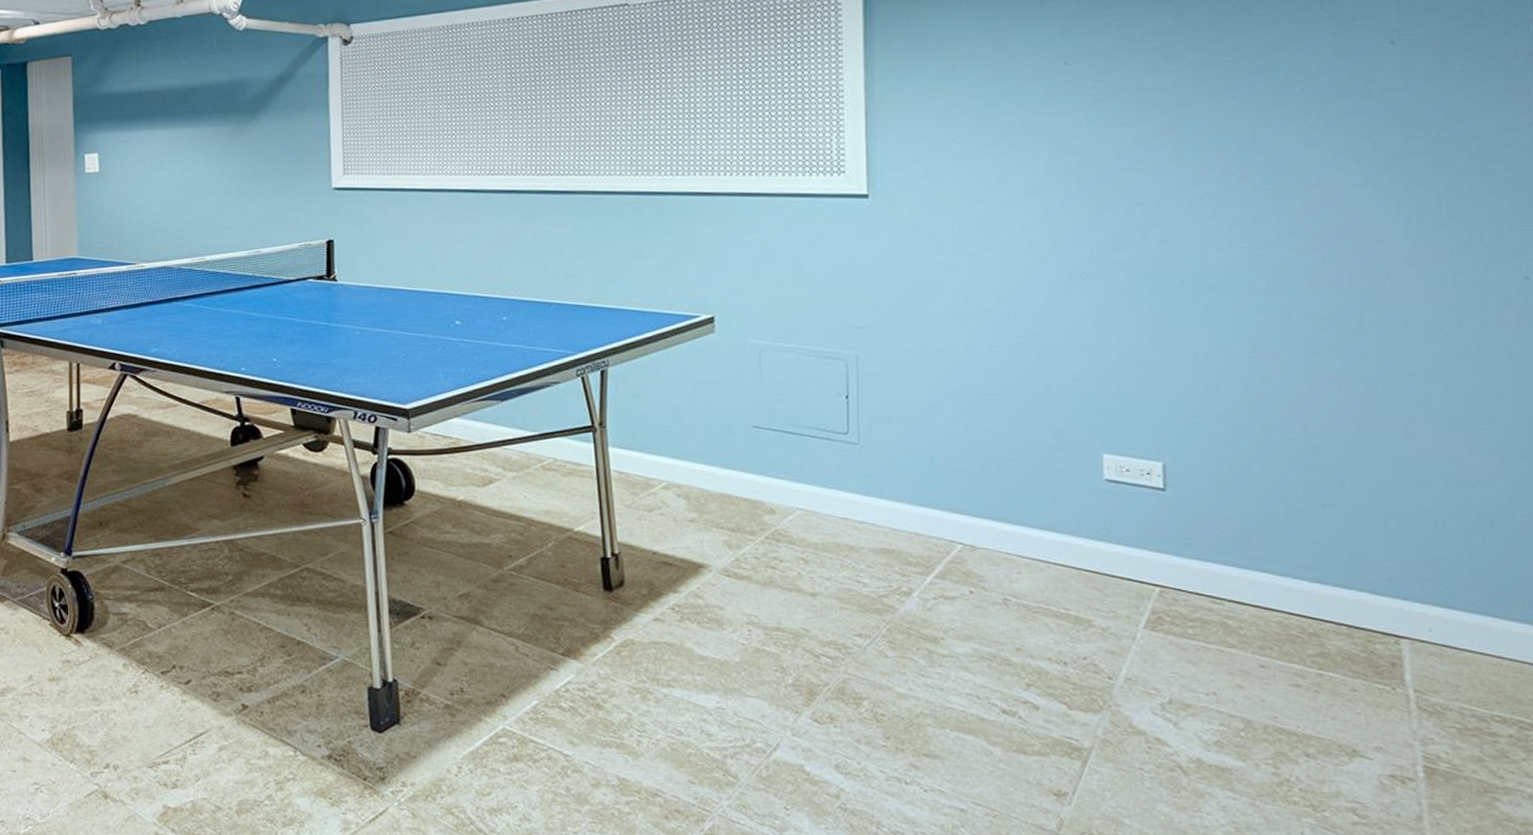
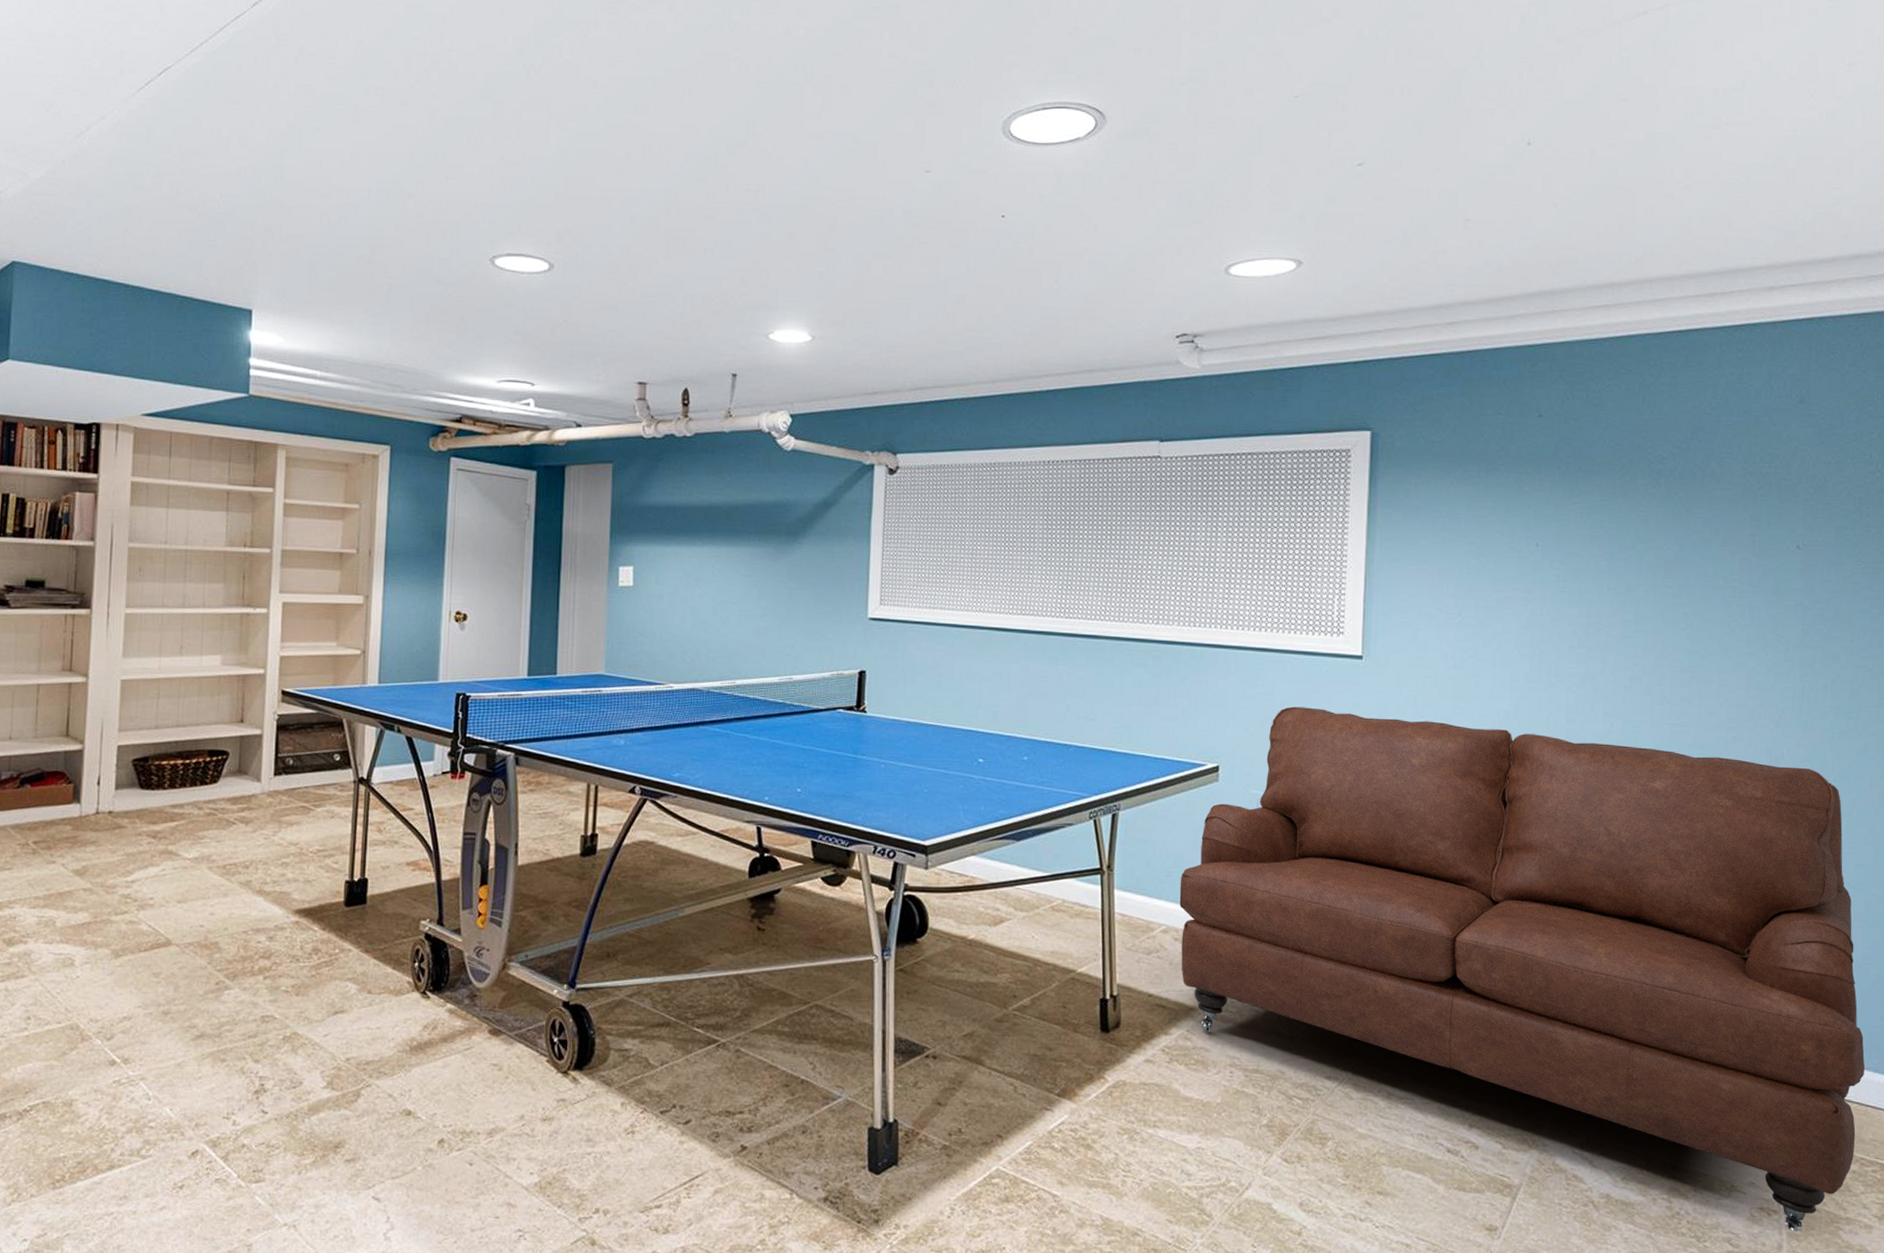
sofa: none [679,251,1519,802] -> present [1179,706,1866,1232]

